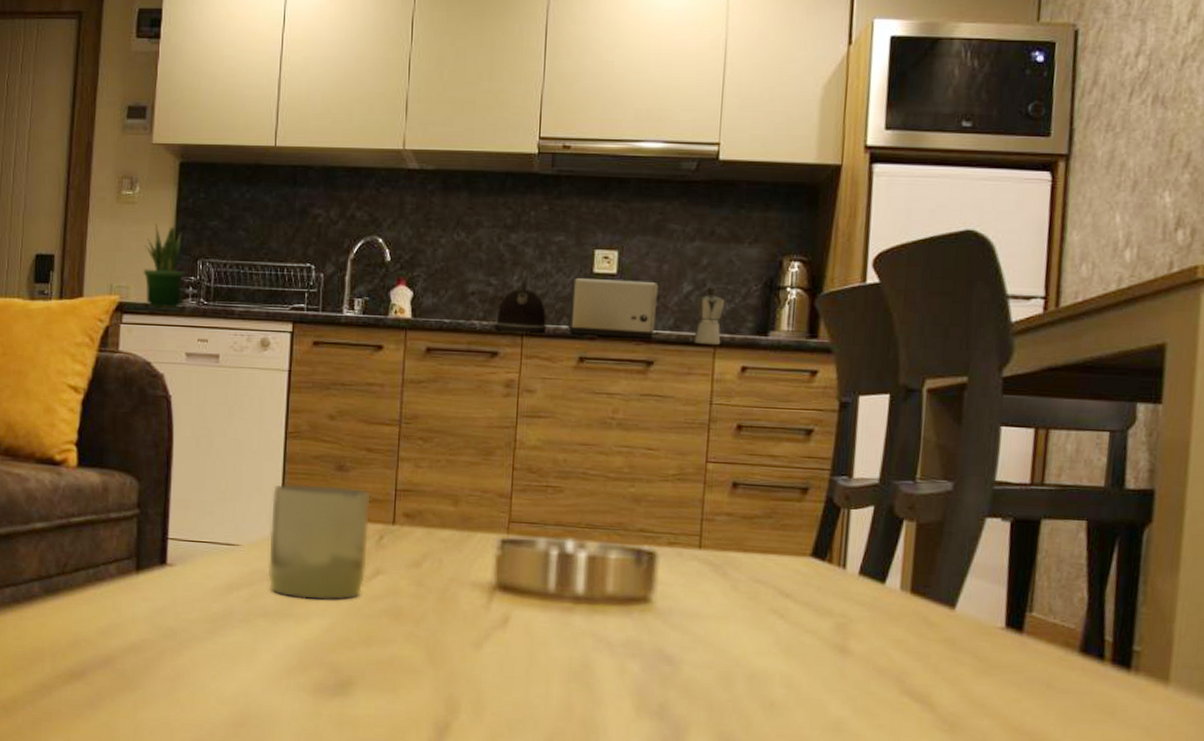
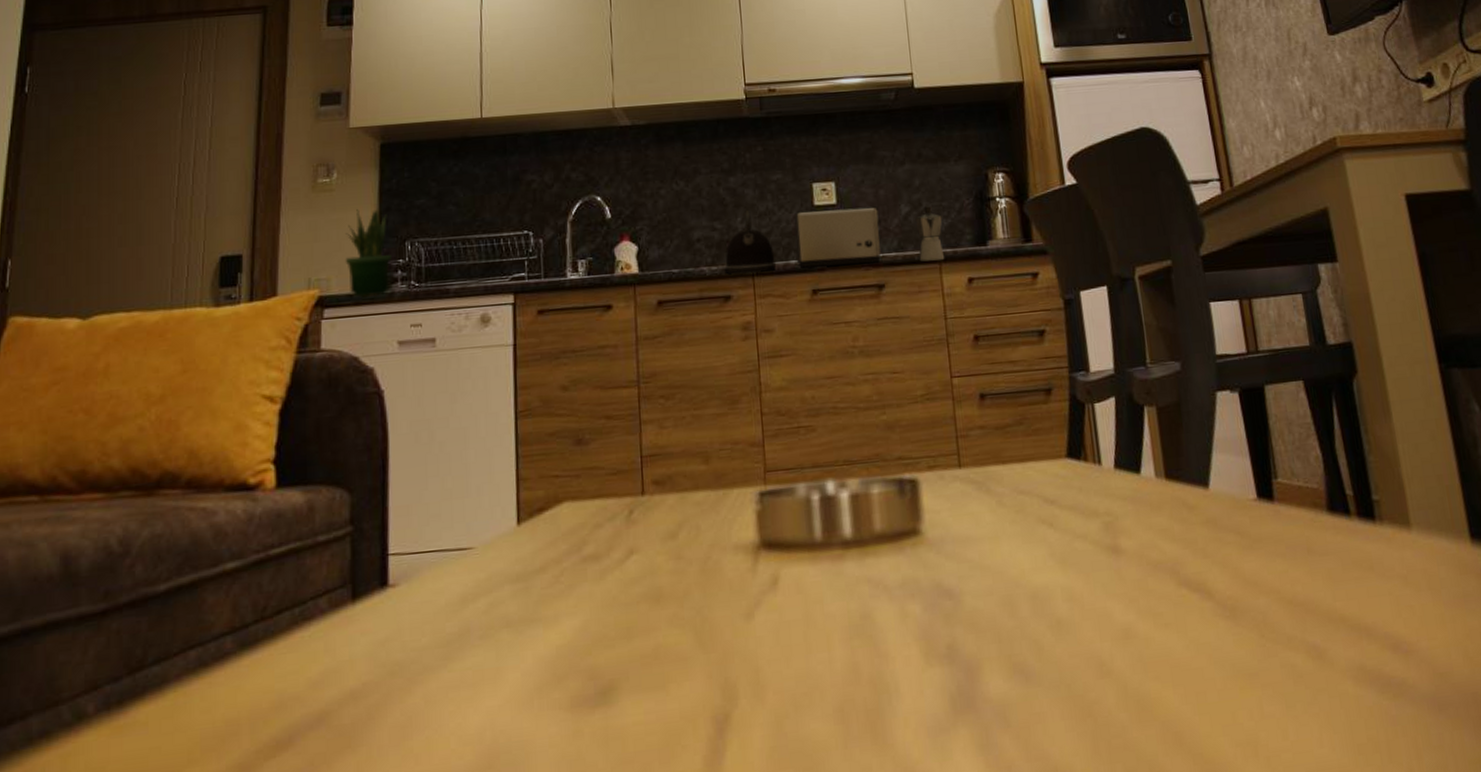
cup: present [267,483,372,600] -> none [505,461,619,599]

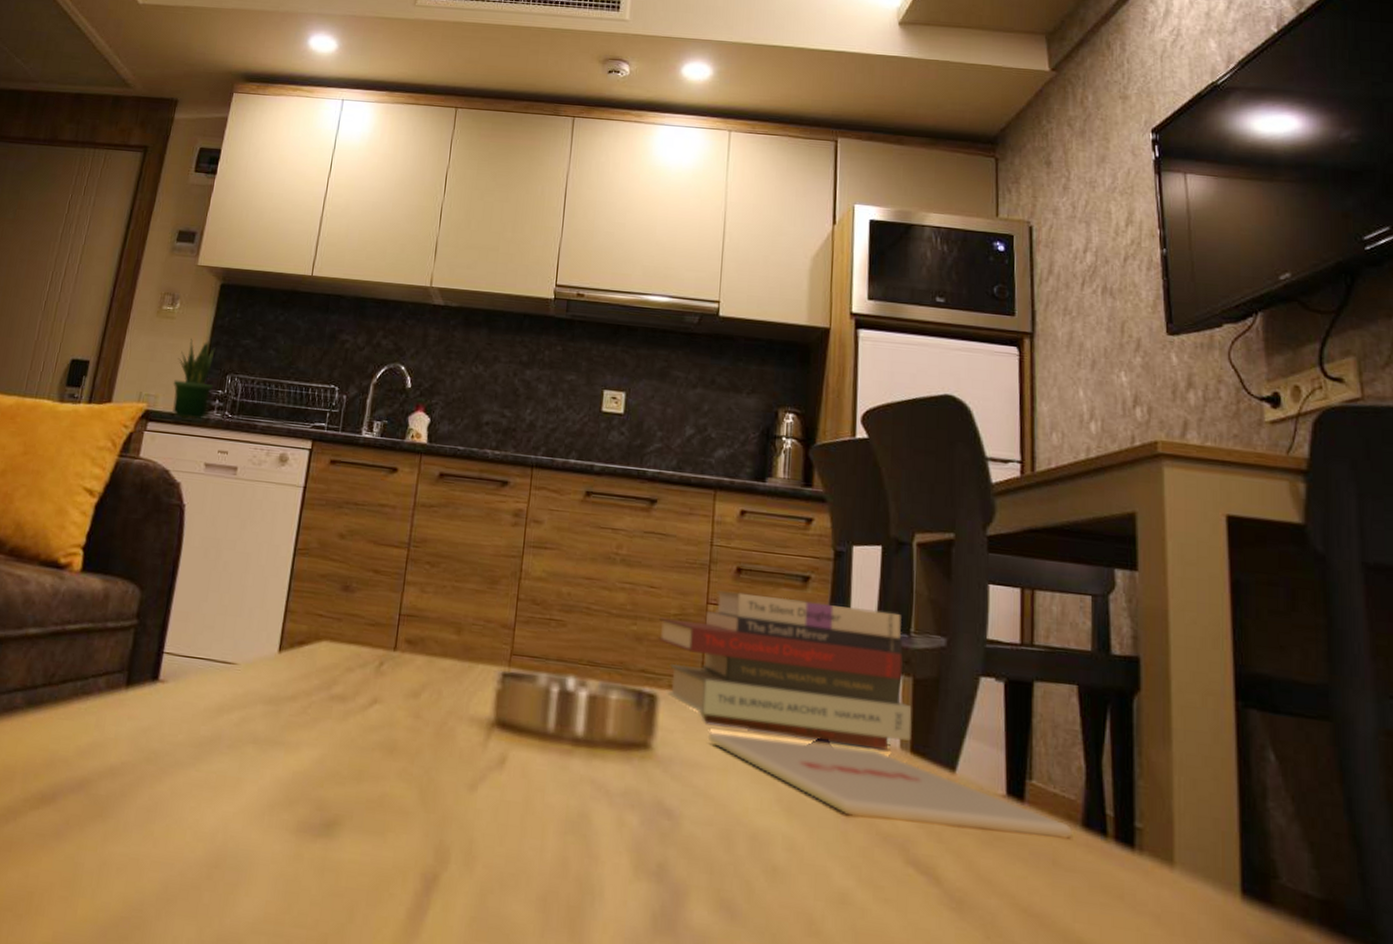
kettle: present [724,209,777,274] -> none [506,403,557,466]
toaster: present [794,207,882,269] -> none [575,414,665,479]
books: none [907,347,1164,496] -> present [658,590,912,750]
coffee maker: present [915,206,945,262] -> none [694,432,725,488]
magazine: none [973,484,1321,553] -> present [707,731,1074,839]

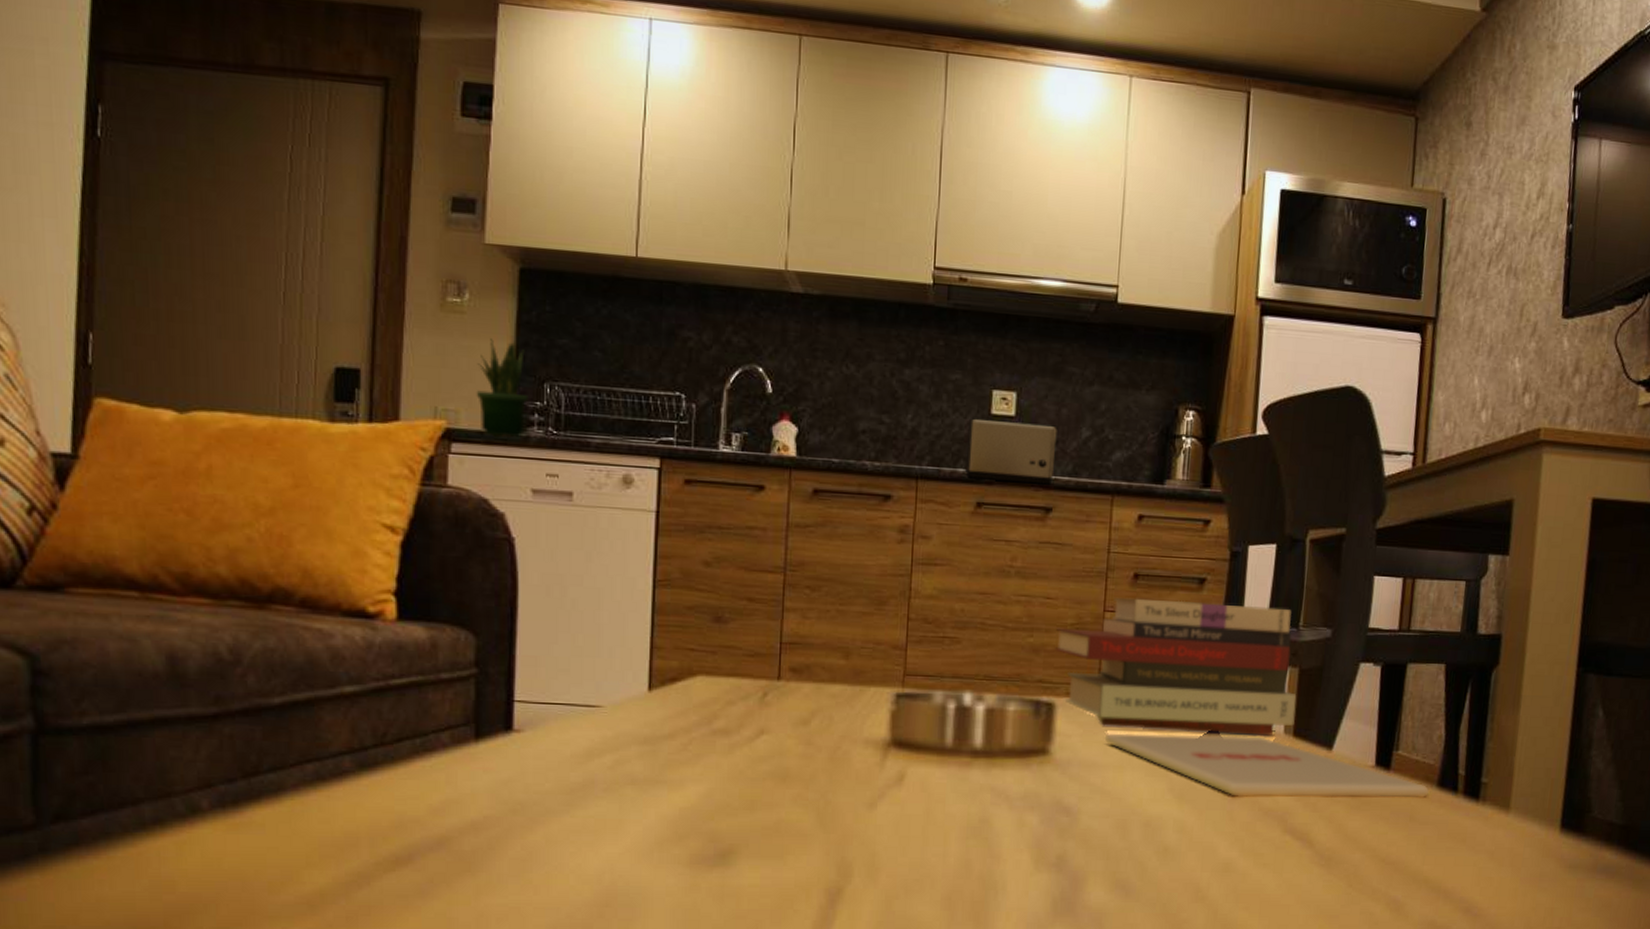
toaster: none [575,414,665,479] -> present [964,418,1060,486]

